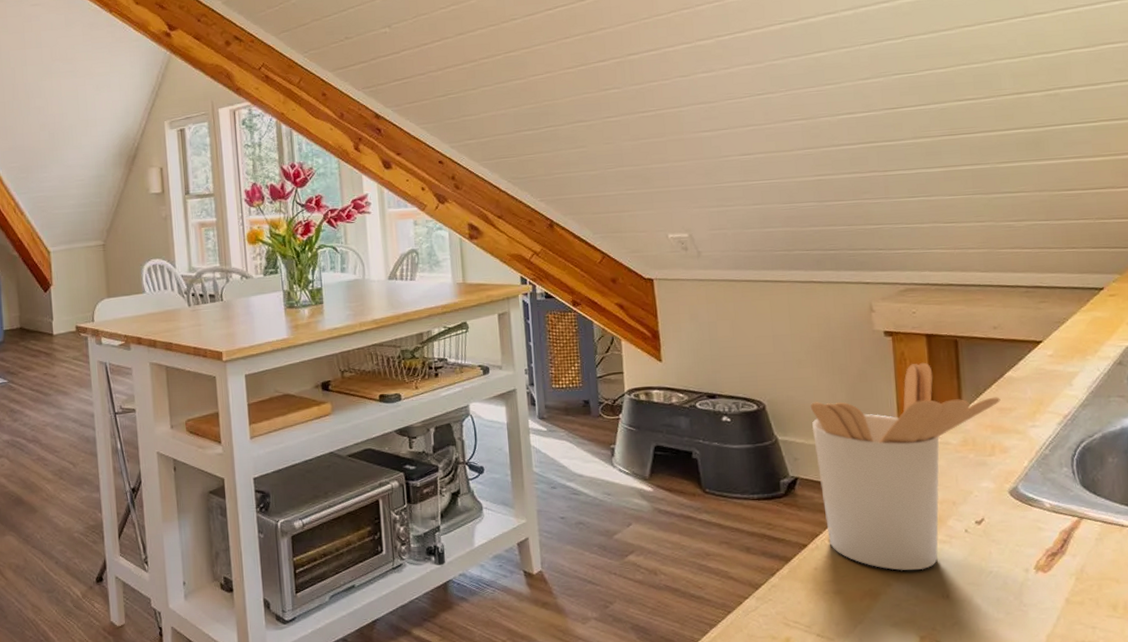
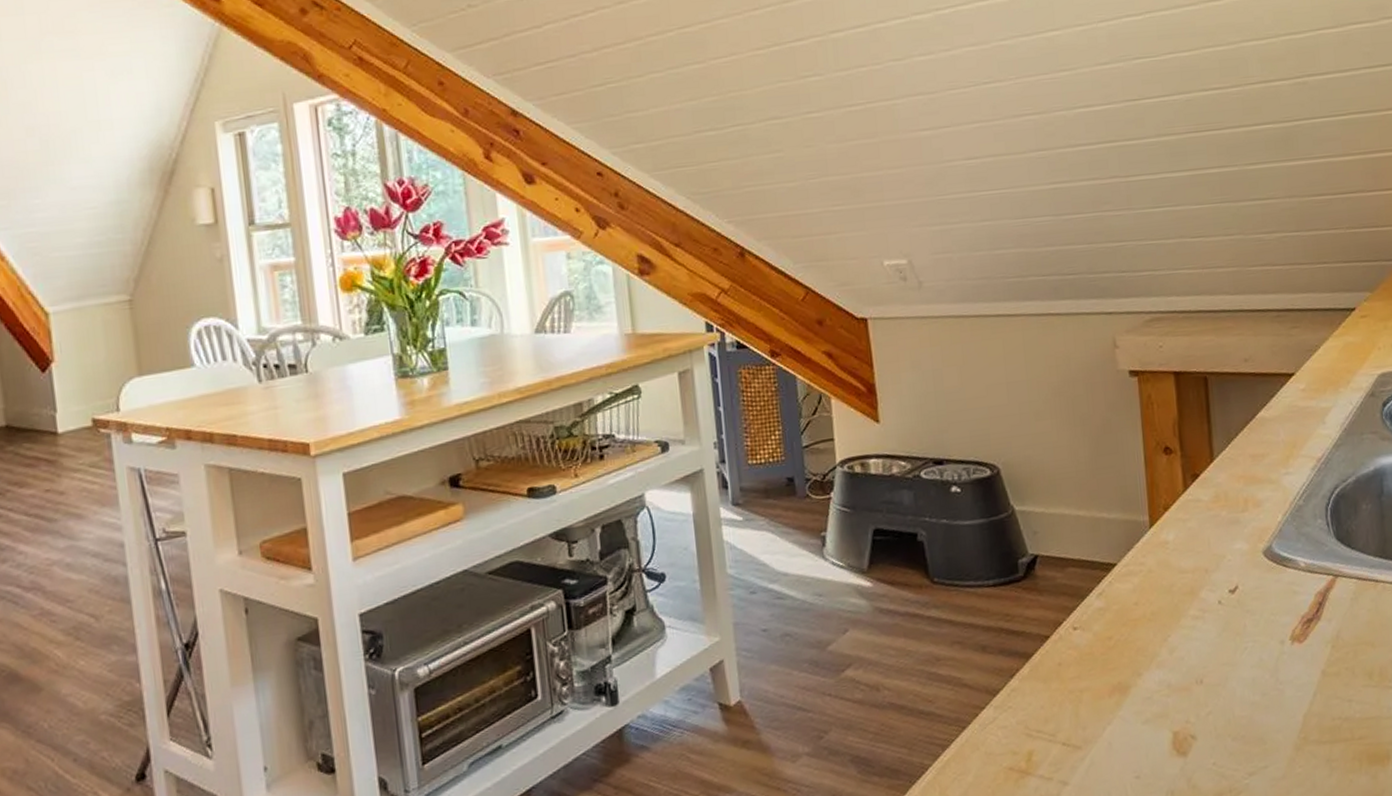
utensil holder: present [811,362,1001,571] -> none [1050,405,1253,657]

